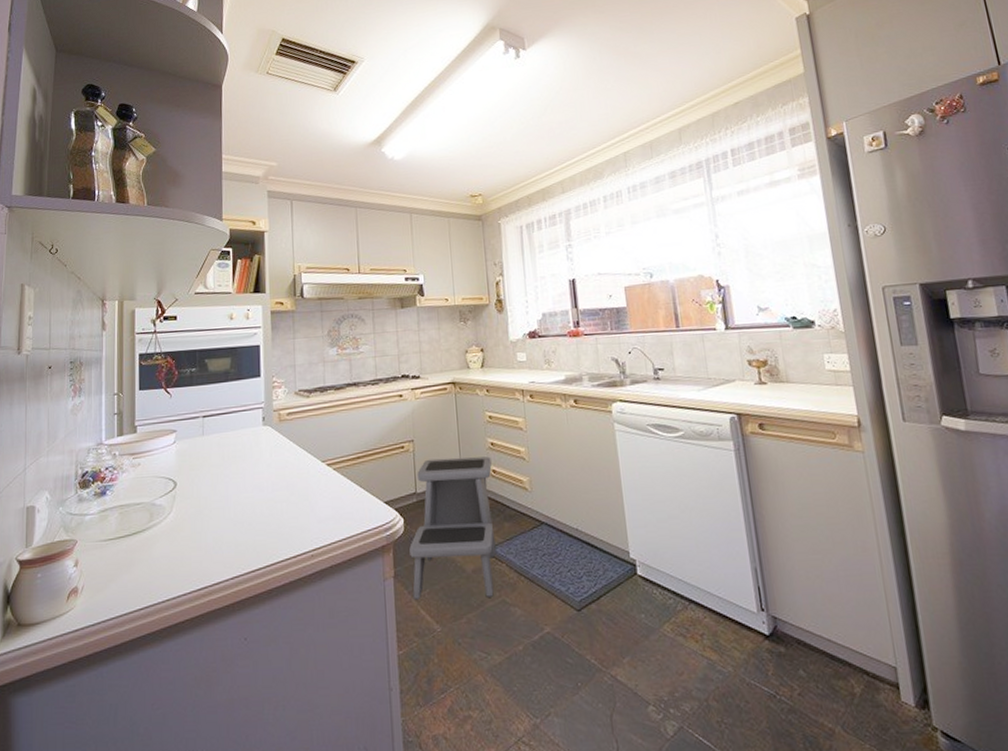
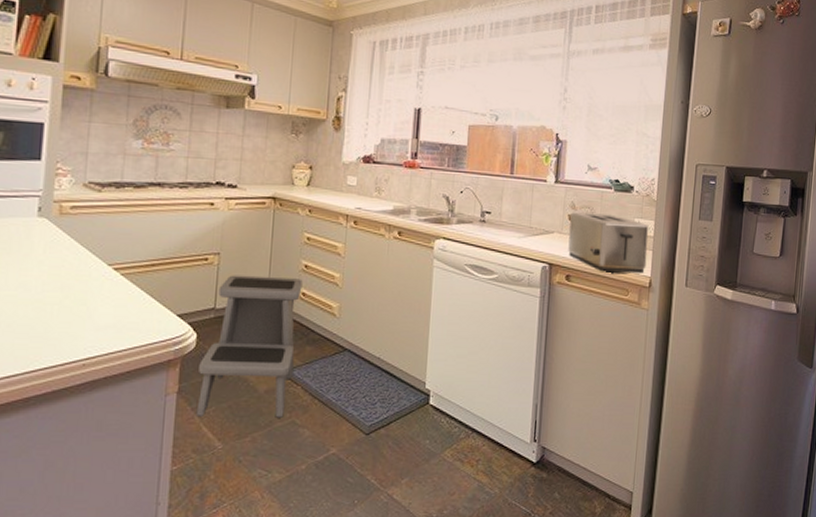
toaster: none [750,353,850,416] -> present [568,212,649,274]

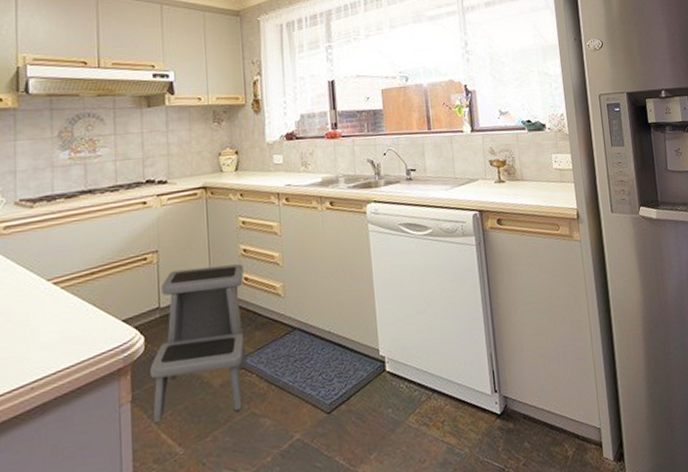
toaster: present [568,212,649,274] -> none [491,154,571,211]

